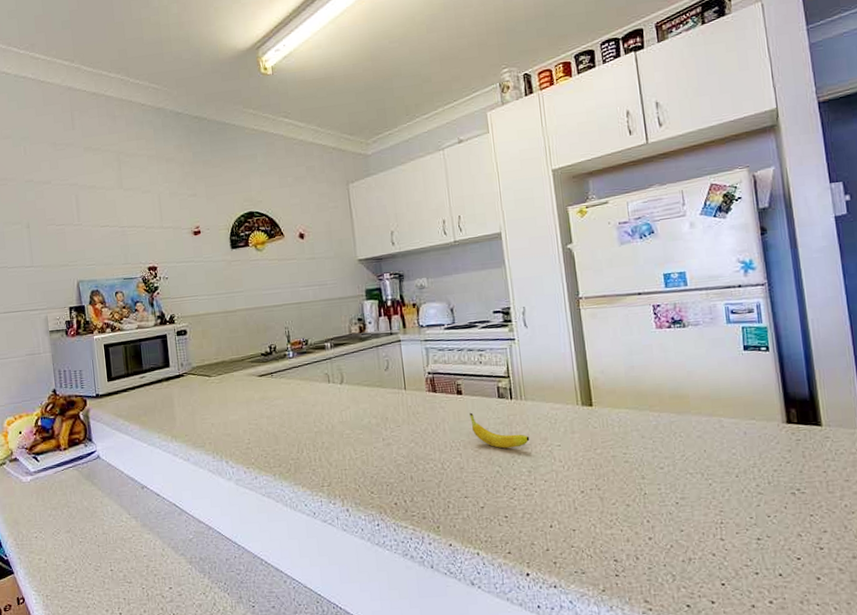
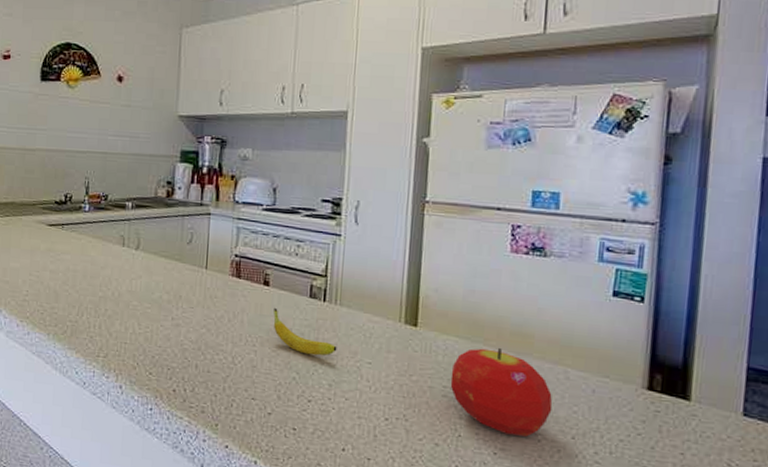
fruit: none [627,411,716,484] -> present [450,347,553,437]

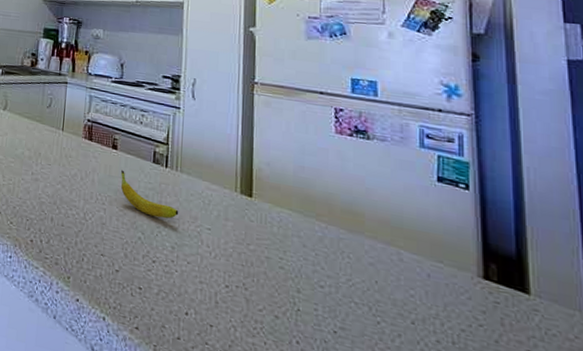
fruit: present [450,347,553,437] -> none [286,223,389,318]

